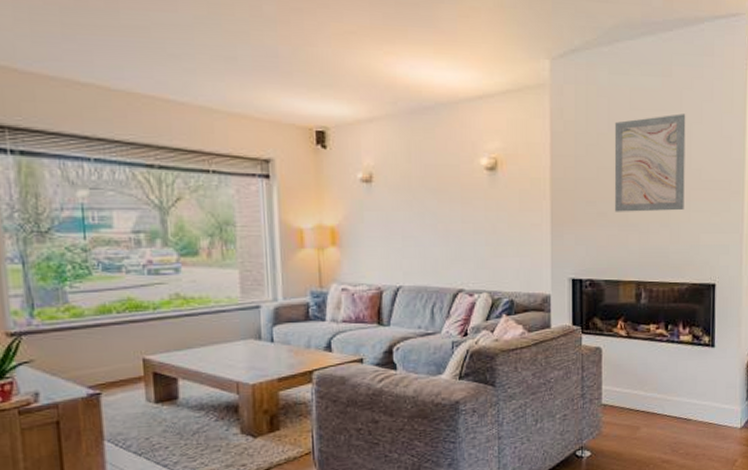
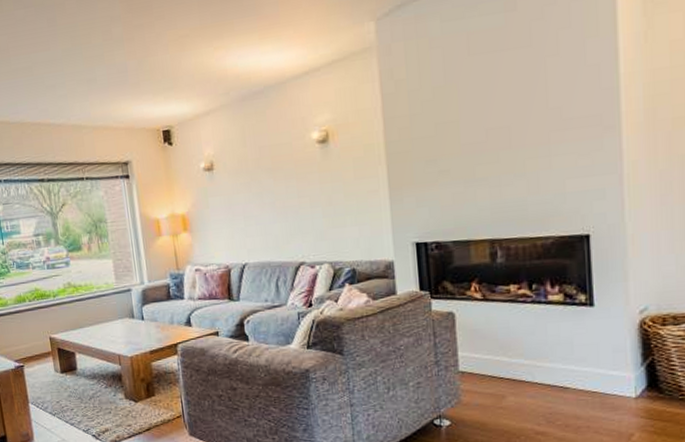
wall art: present [614,114,686,212] -> none [451,48,543,168]

